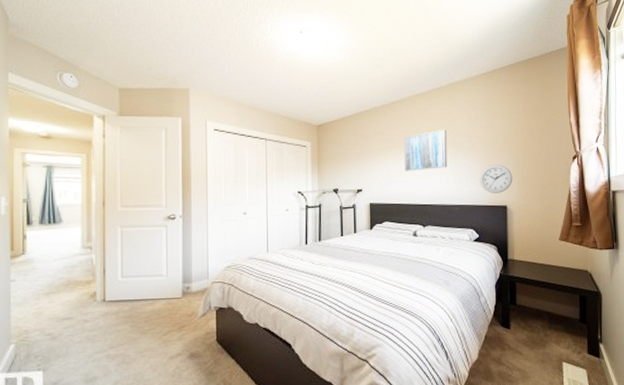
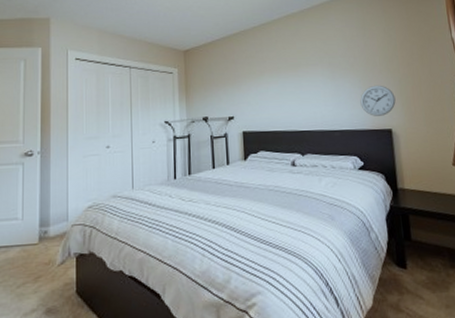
wall art: present [404,129,447,171] -> none [277,50,324,96]

